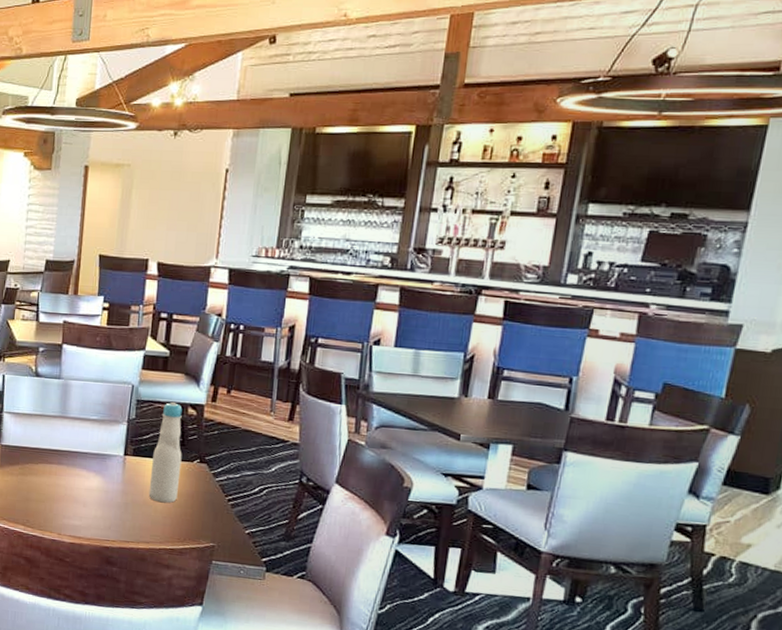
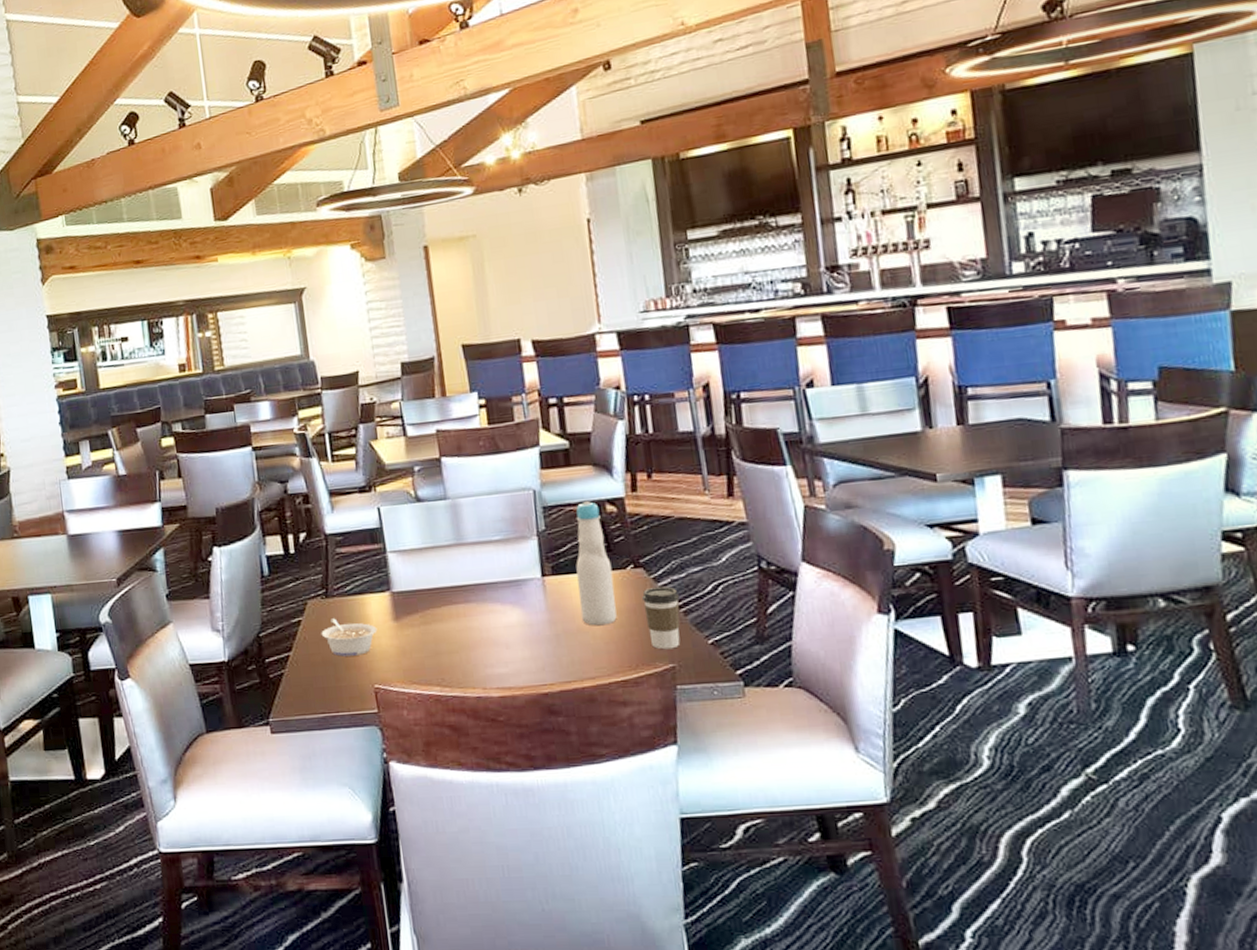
coffee cup: none [200,481,231,532] -> present [642,587,680,650]

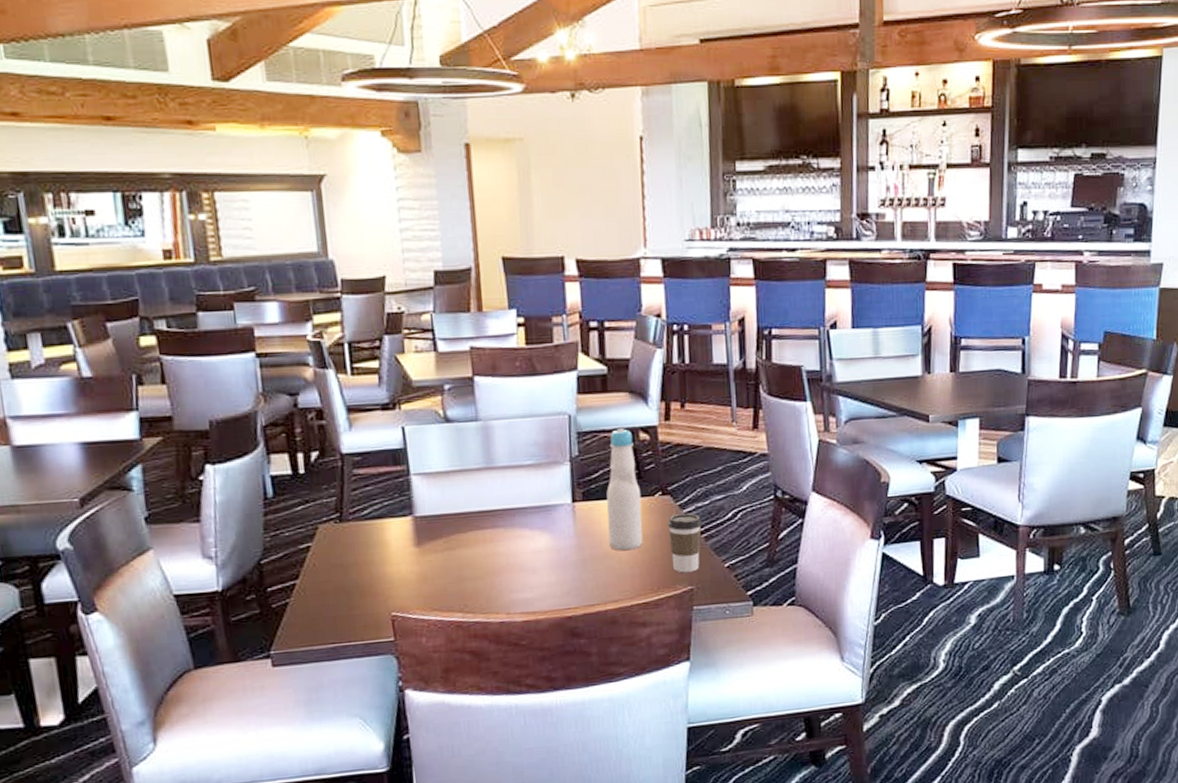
legume: present [321,618,377,657] -> none [333,544,397,584]

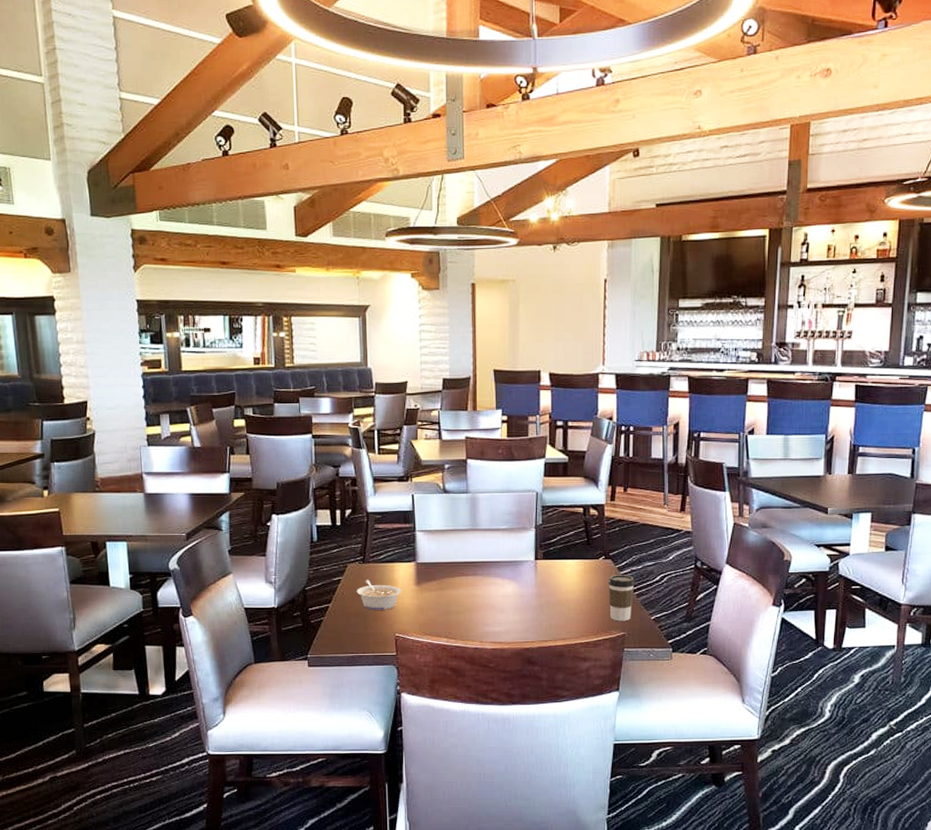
legume: none [333,544,397,584] -> present [356,580,402,610]
bottle: present [606,427,643,551] -> none [561,504,588,601]

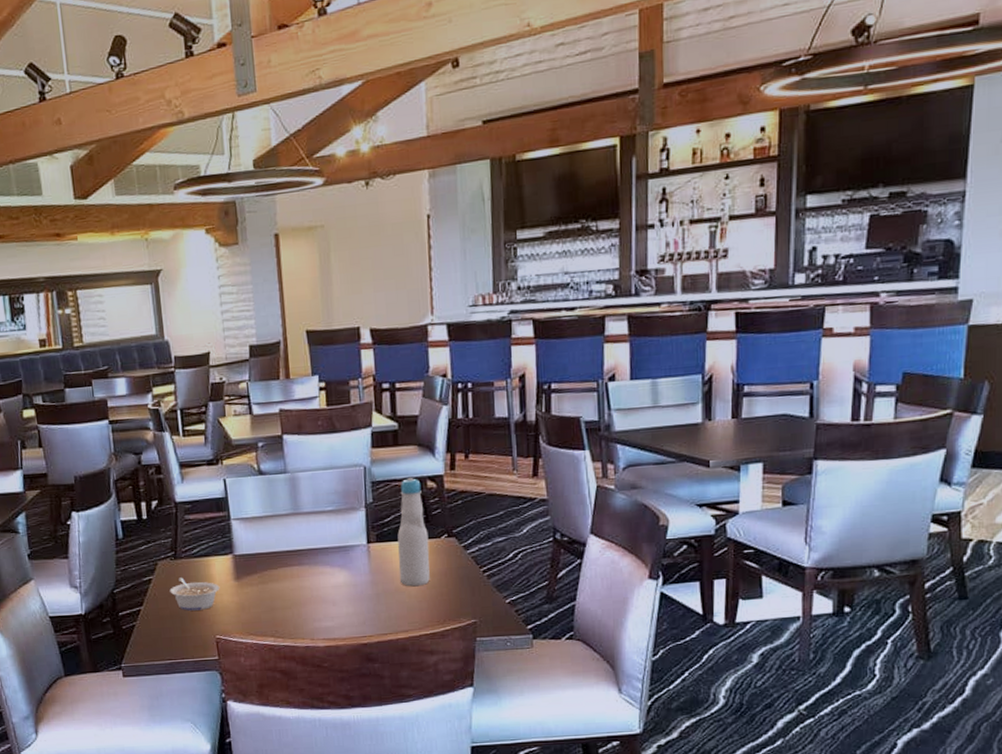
bottle: none [561,504,588,601] -> present [397,477,430,587]
coffee cup: present [608,575,635,622] -> none [453,554,484,608]

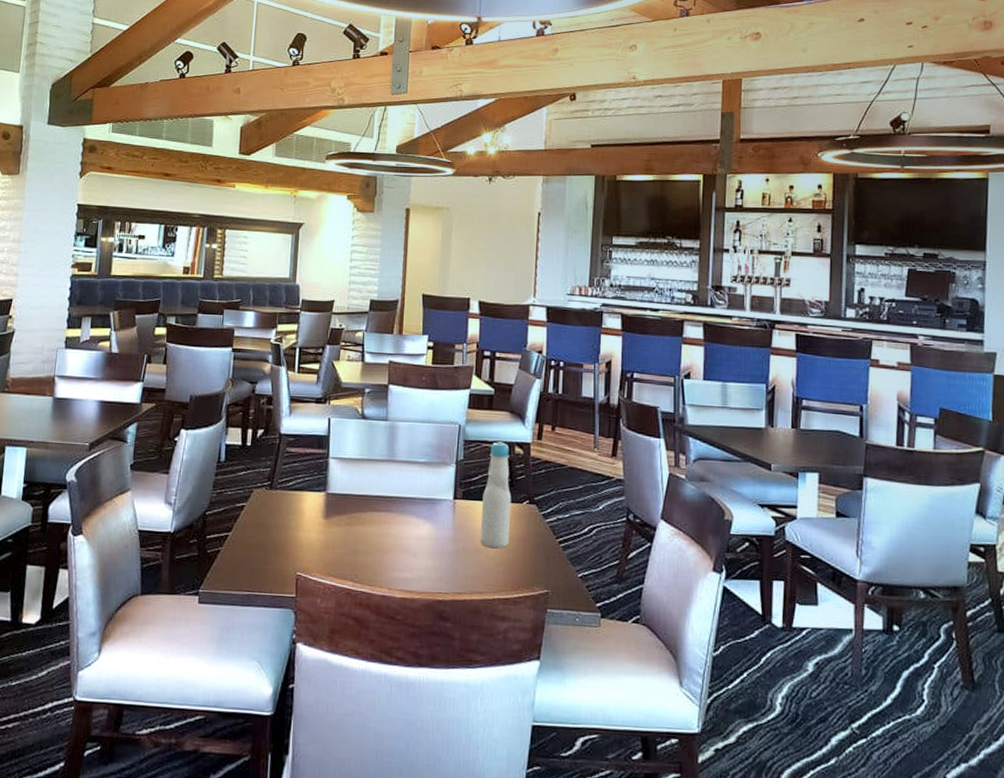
legume: present [169,577,220,611] -> none [260,508,309,544]

